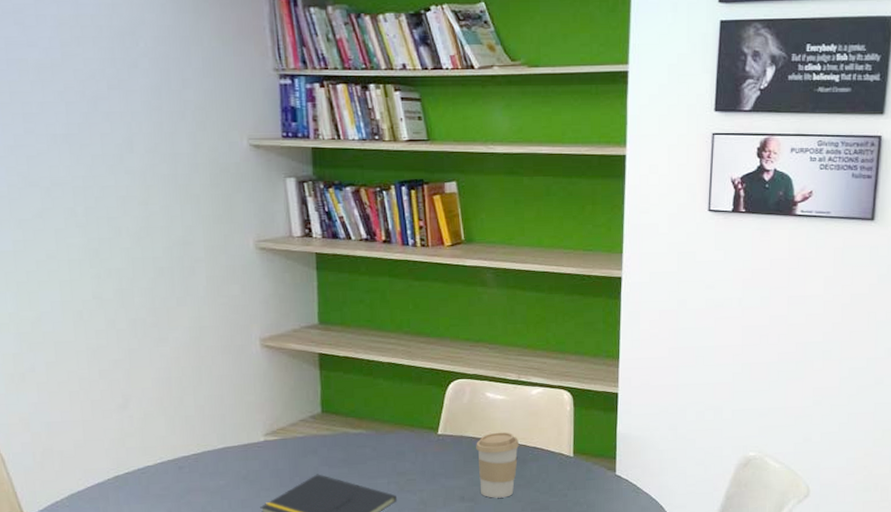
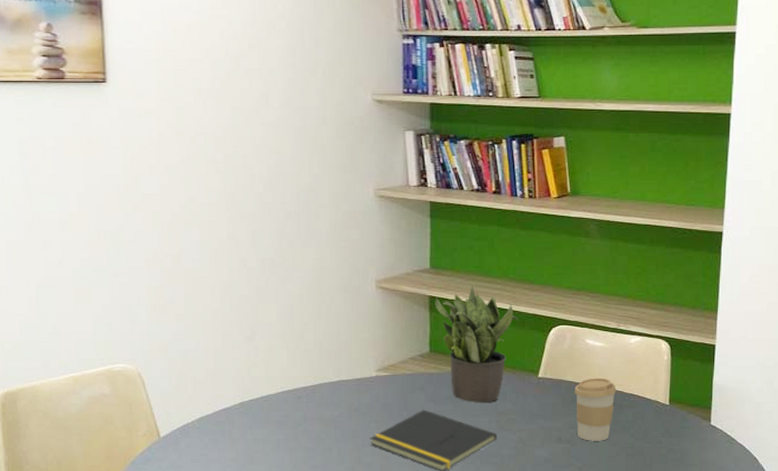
potted plant: none [325,340,415,464] -> present [435,285,518,403]

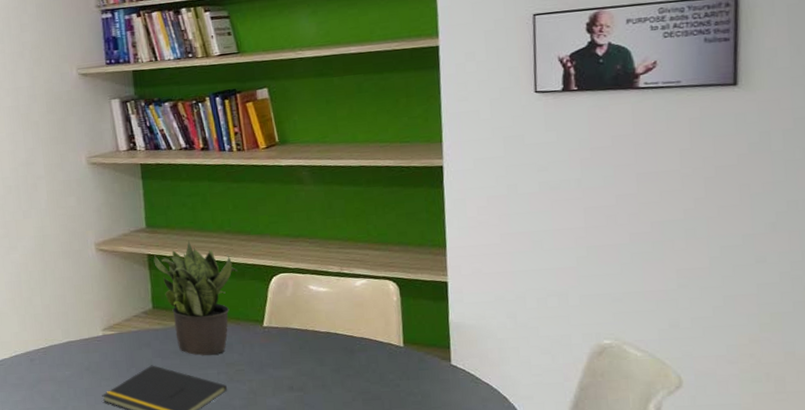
coffee cup: present [574,378,617,441] -> none [302,323,347,388]

